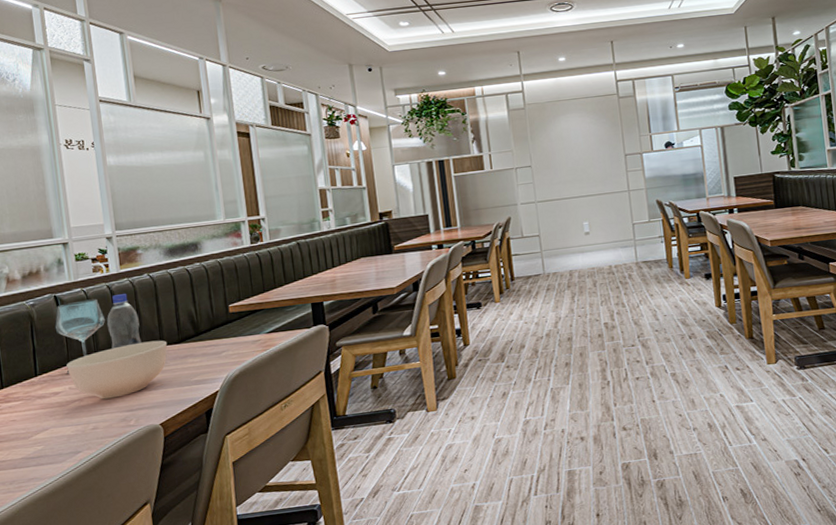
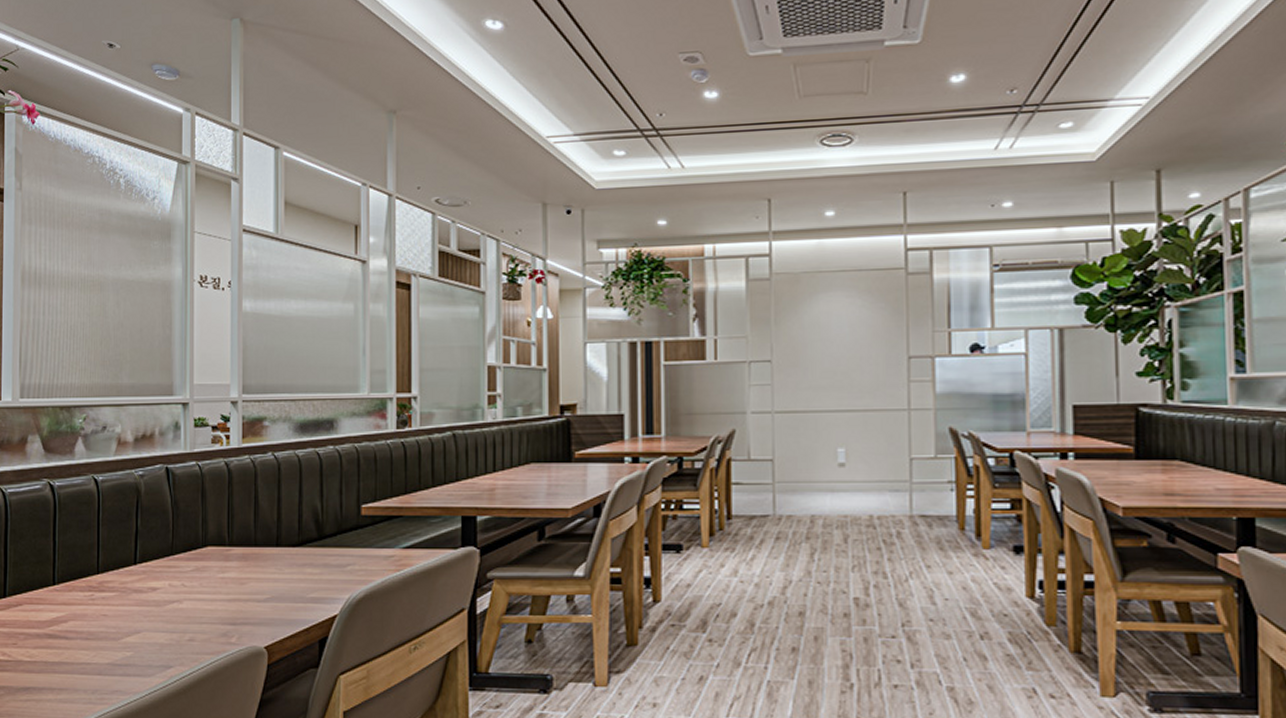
wine glass: present [54,299,106,374] -> none [162,477,219,567]
bowl: present [65,340,168,400] -> none [168,539,285,605]
bottle: present [106,293,142,349] -> none [219,474,256,543]

